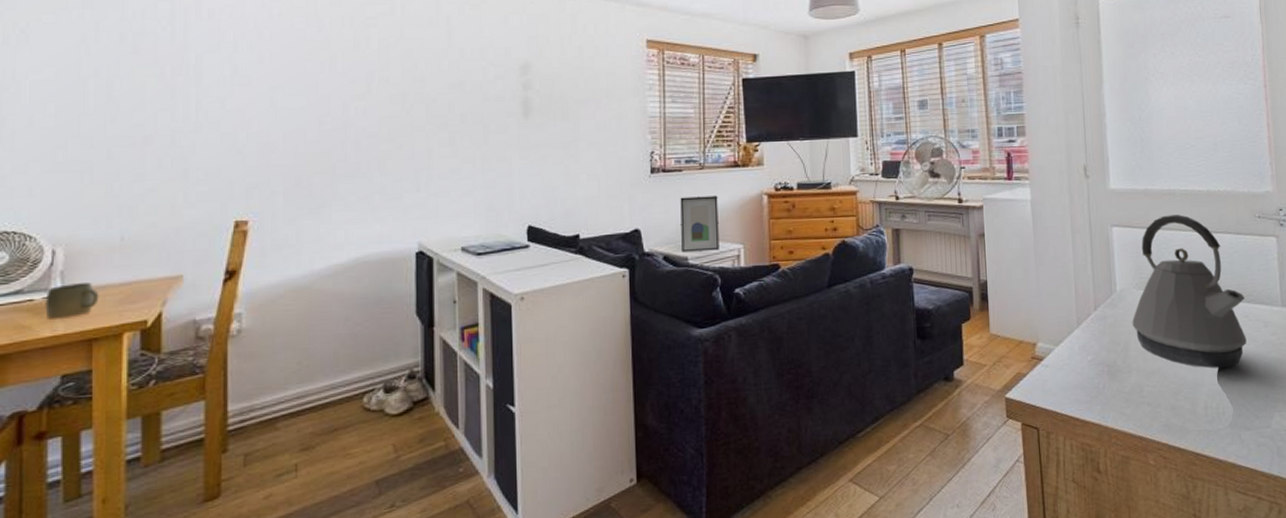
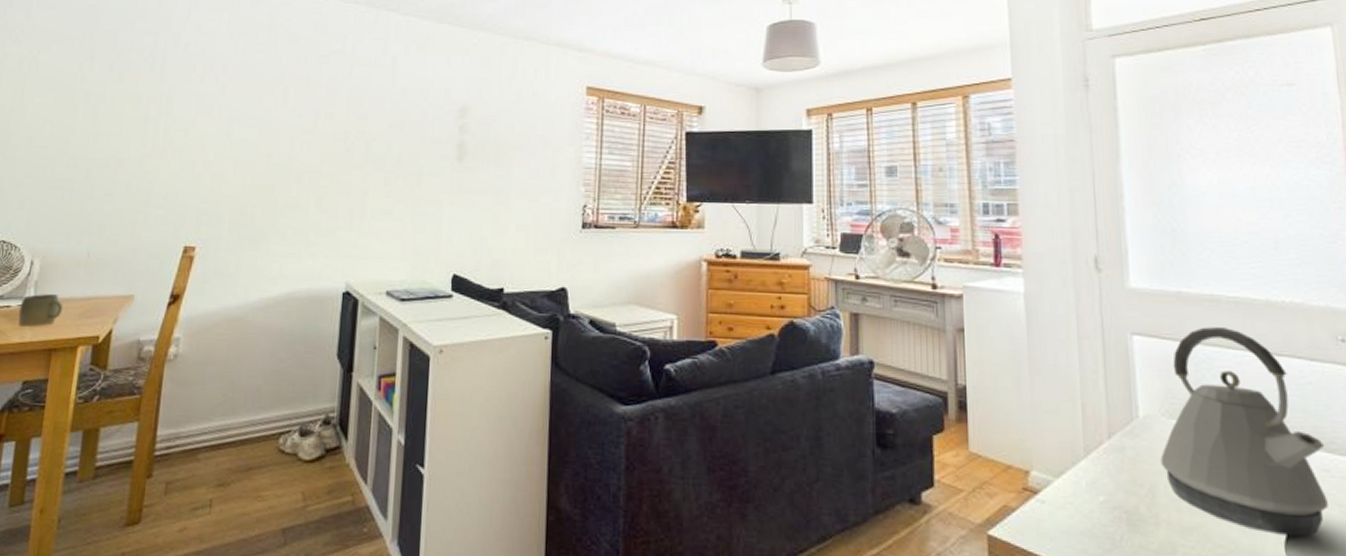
picture frame: present [680,196,720,252] -> none [609,257,653,319]

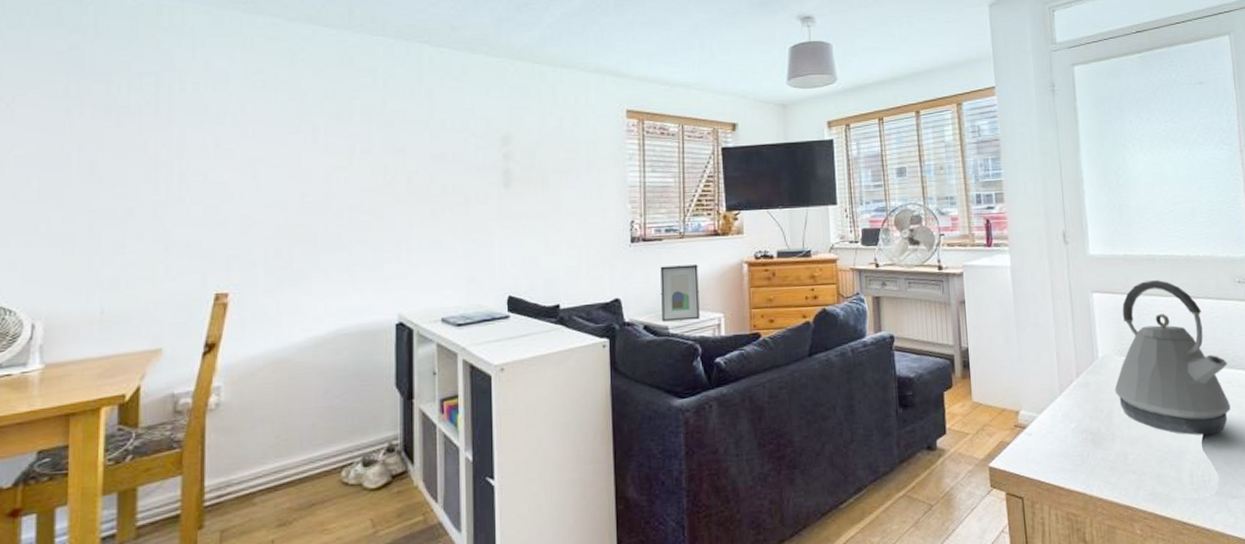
mug: present [18,294,63,328] -> none [23,357,78,396]
picture frame: none [609,257,653,319] -> present [660,264,700,322]

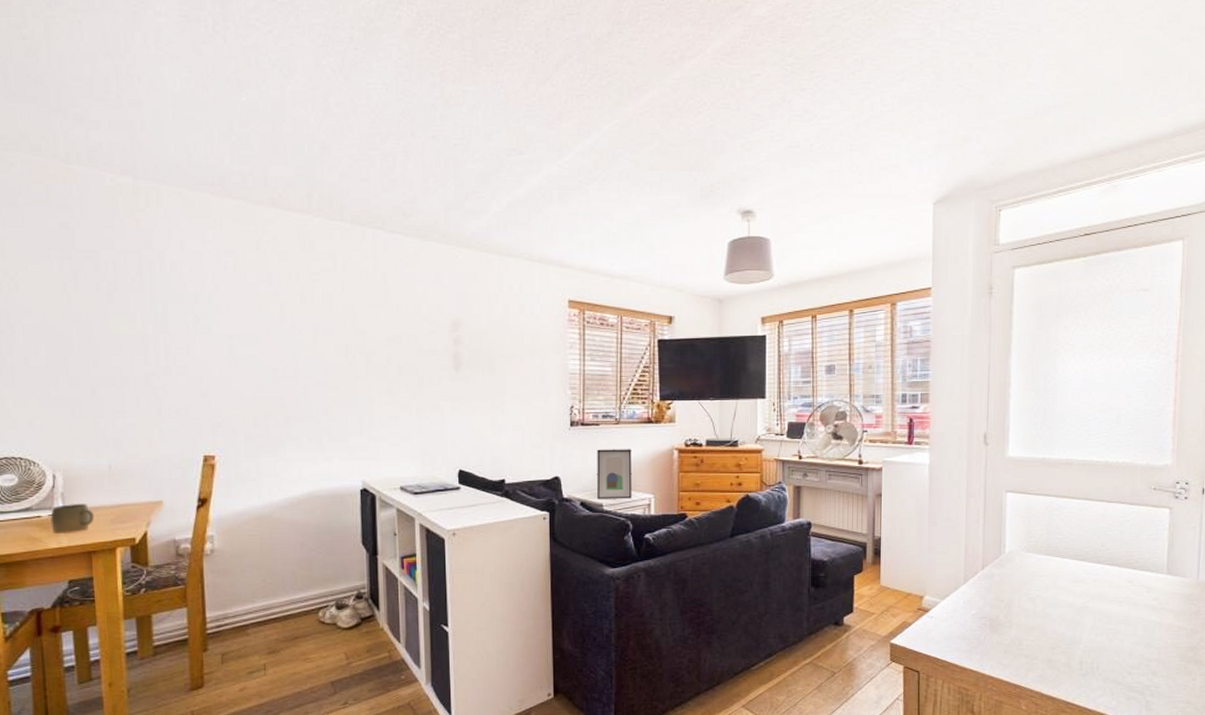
mug: none [23,357,78,396] -> present [50,504,95,535]
kettle: present [1114,280,1231,436] -> none [1017,484,1131,628]

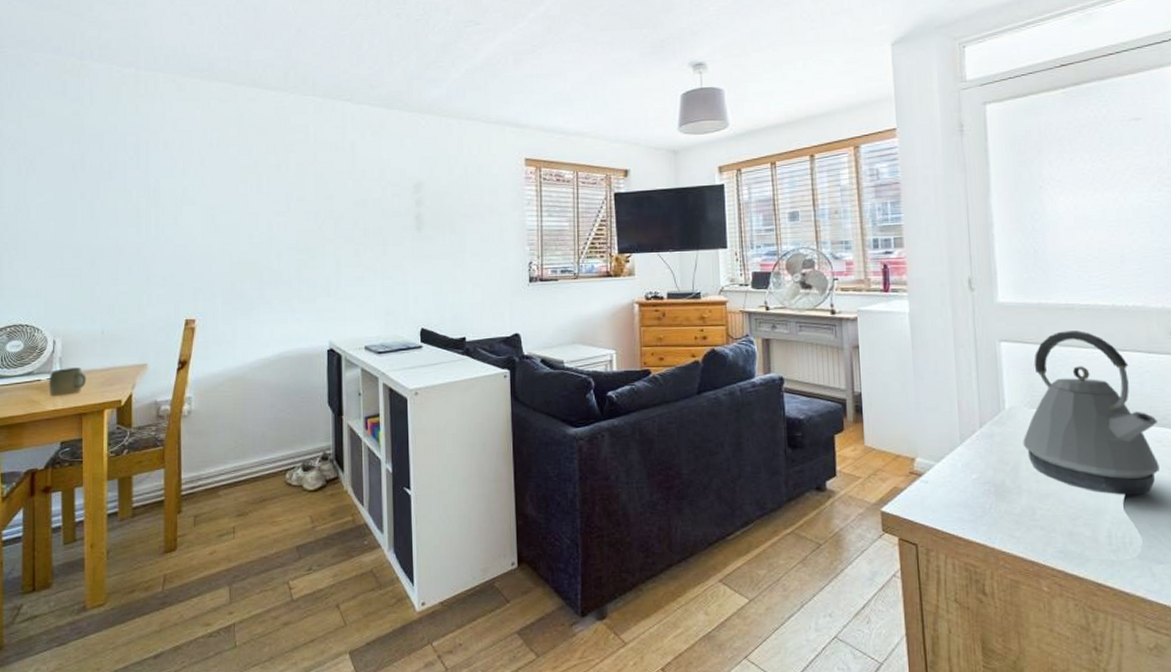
picture frame: present [596,449,633,499] -> none [556,304,593,356]
kettle: none [1017,484,1131,628] -> present [1023,331,1160,495]

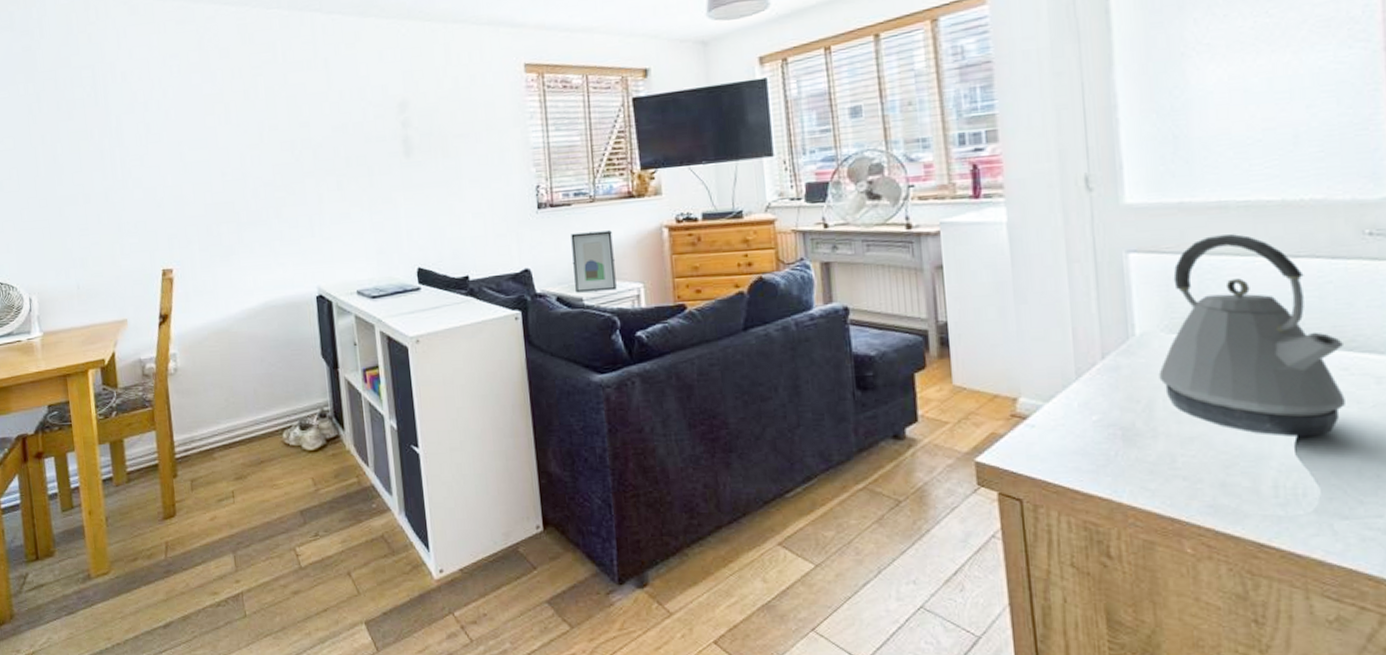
mug: present [49,368,87,398] -> none [29,326,68,359]
picture frame: none [556,304,593,356] -> present [571,230,617,293]

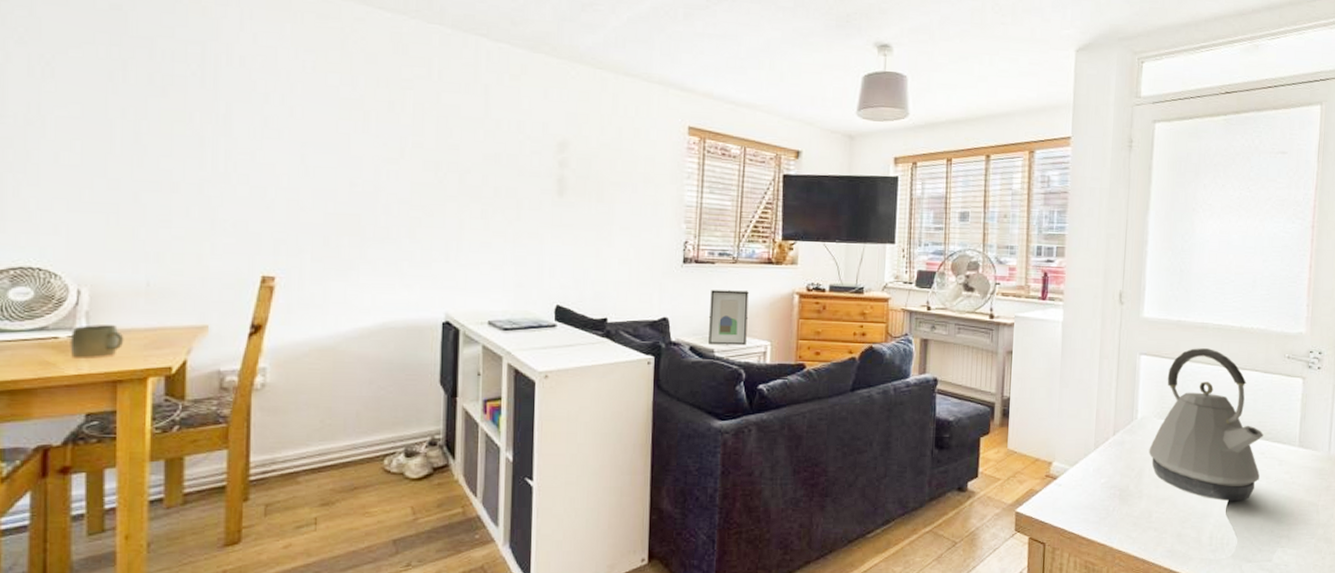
mug: none [29,326,68,359] -> present [70,325,124,360]

